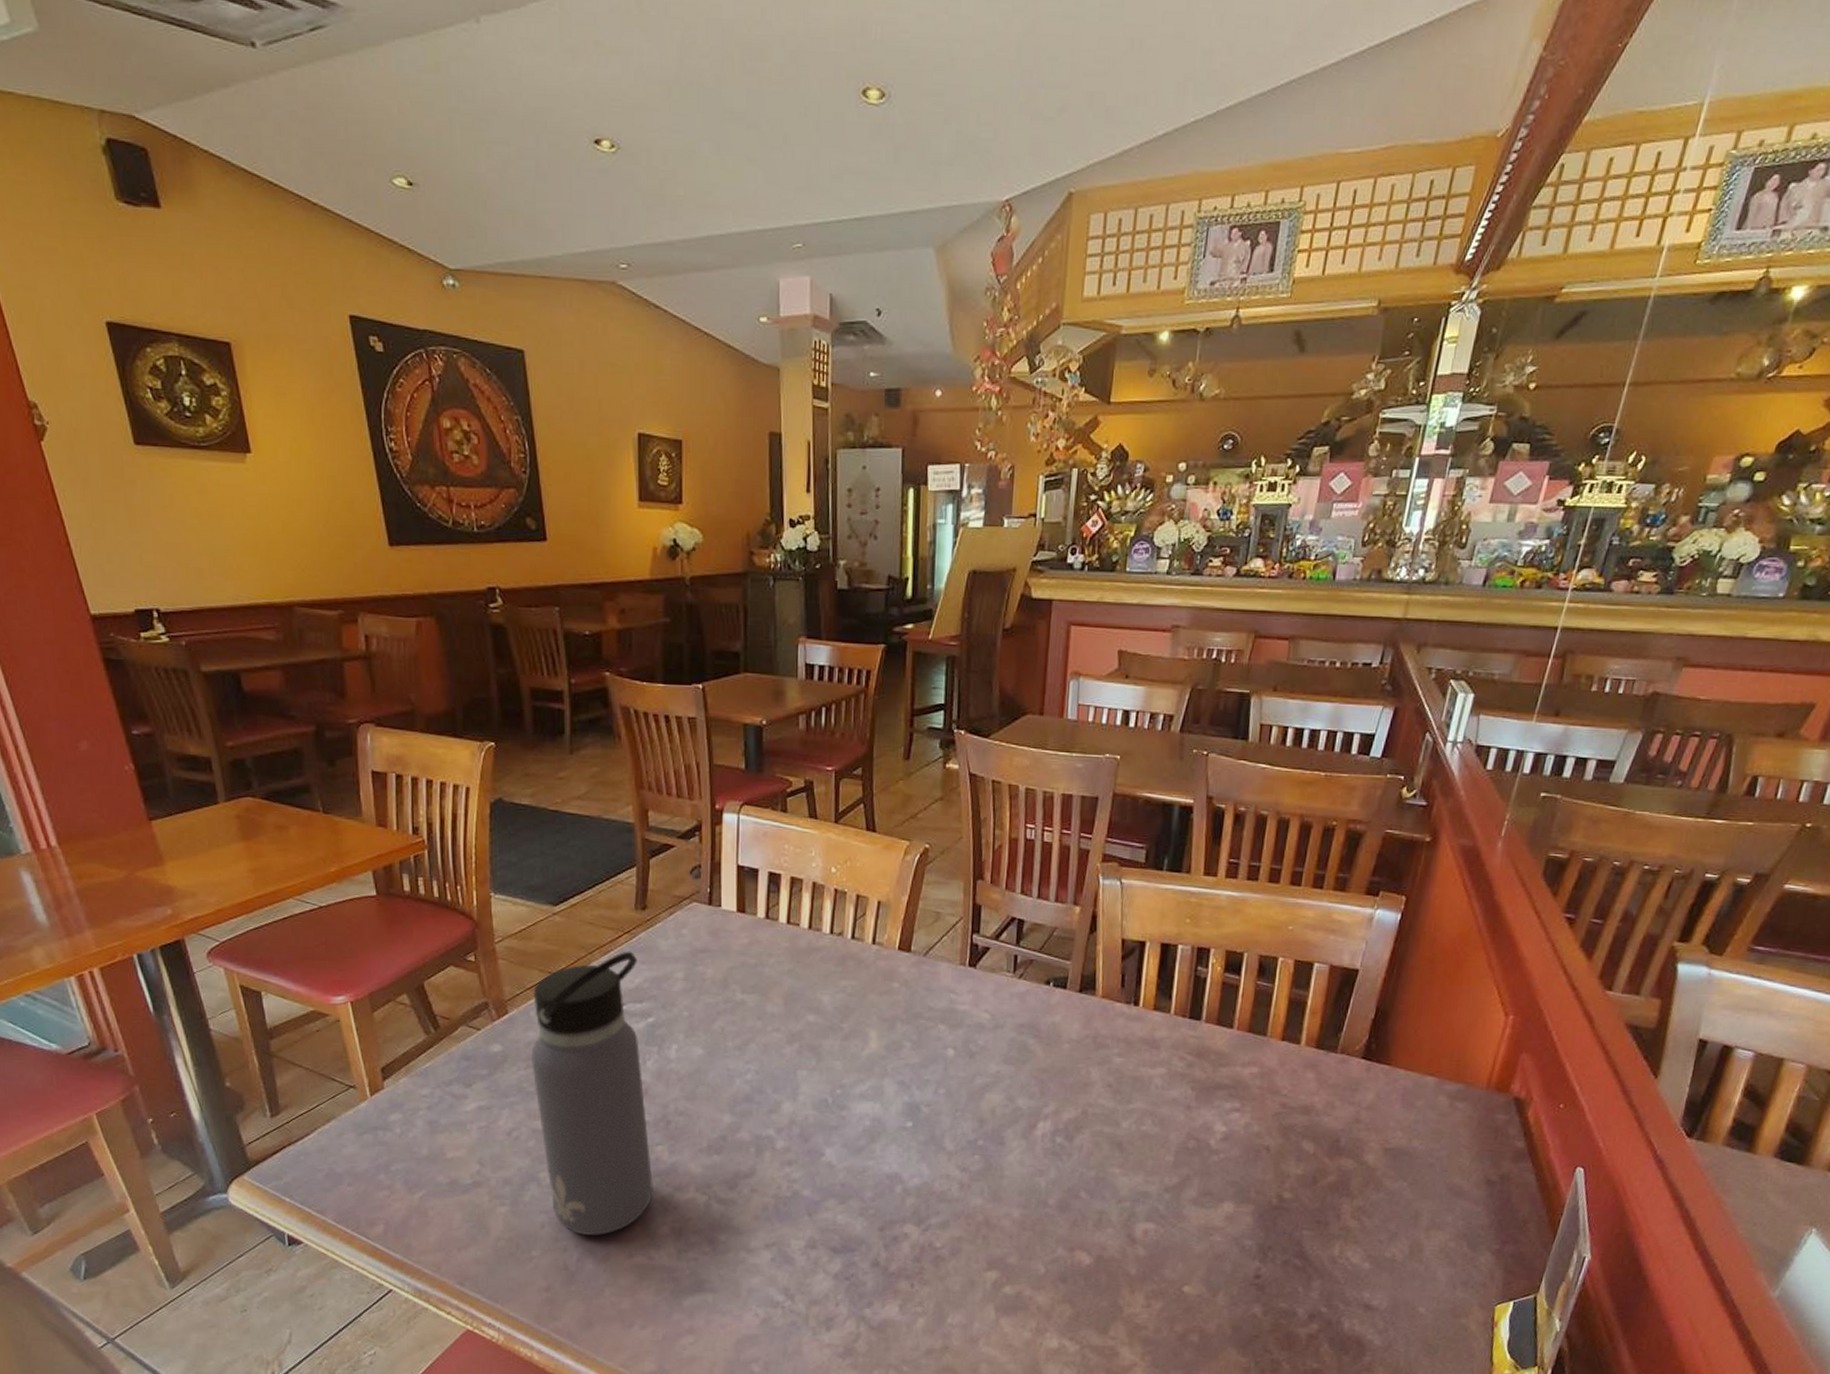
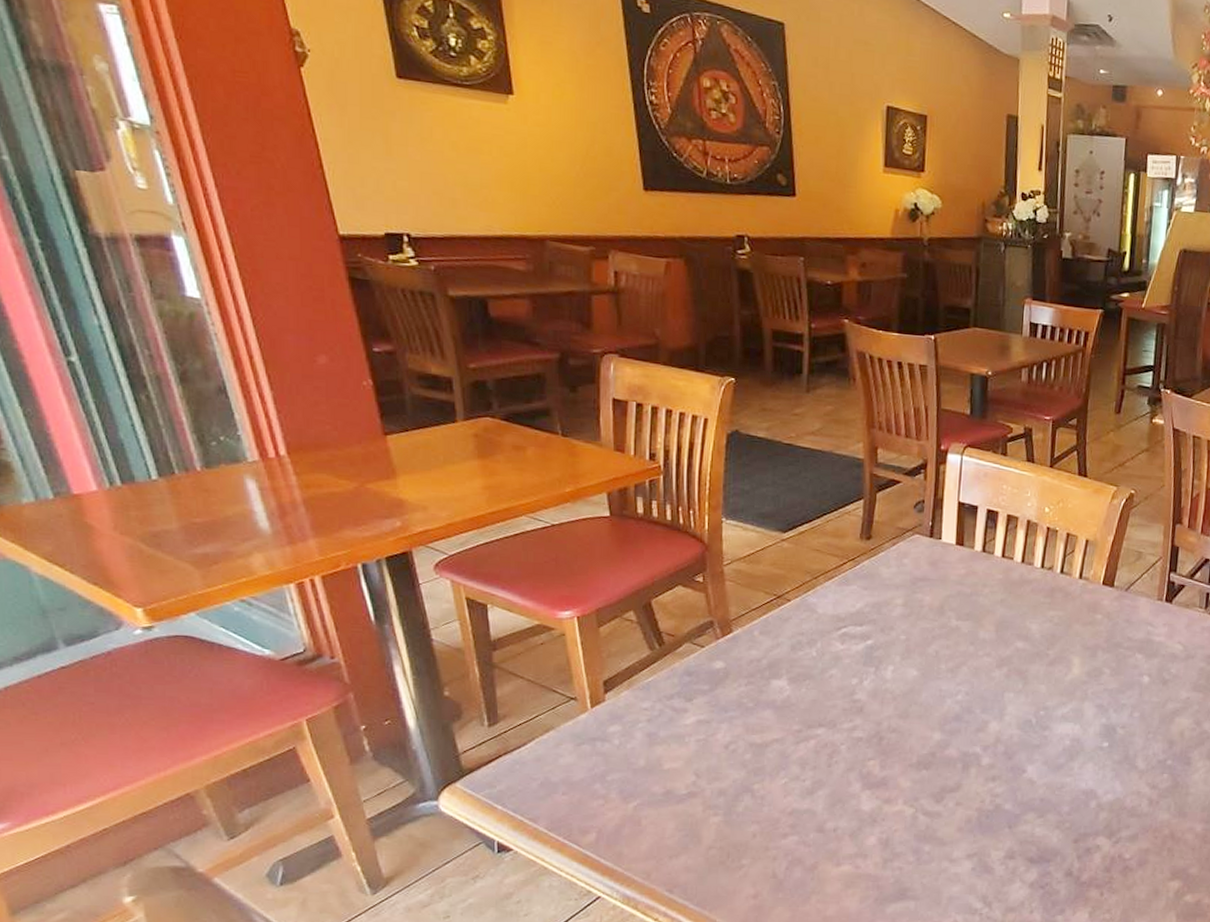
water bottle: present [531,951,653,1235] -> none [752,577,863,845]

